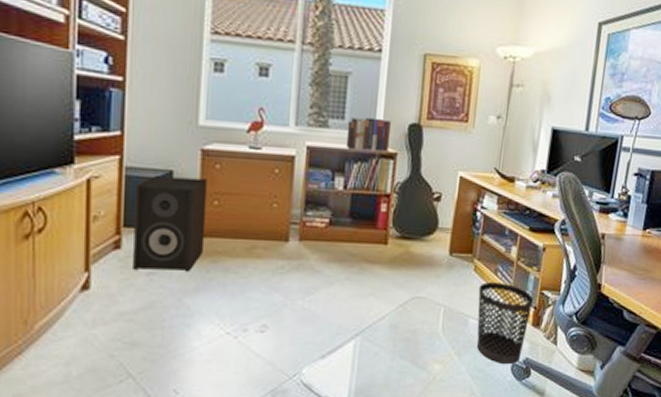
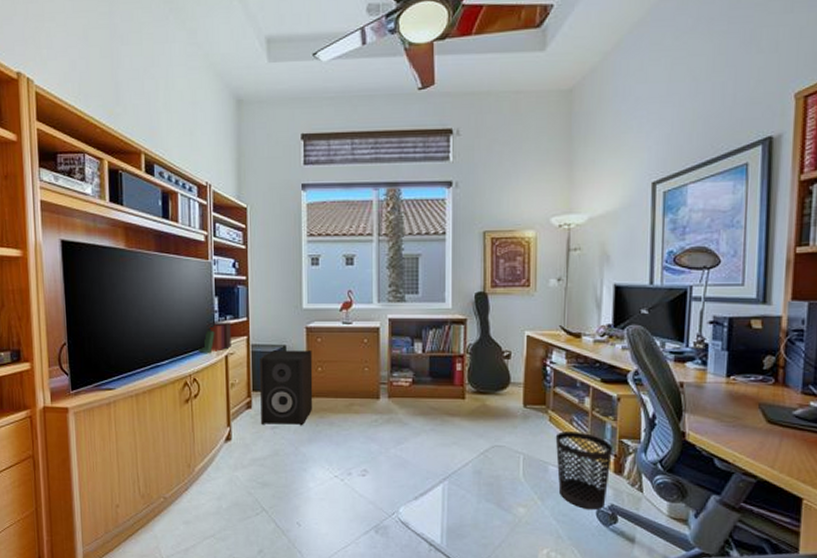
books: none [47,133,97,174] -> present [198,322,231,353]
books: present [345,117,391,152] -> none [421,290,459,319]

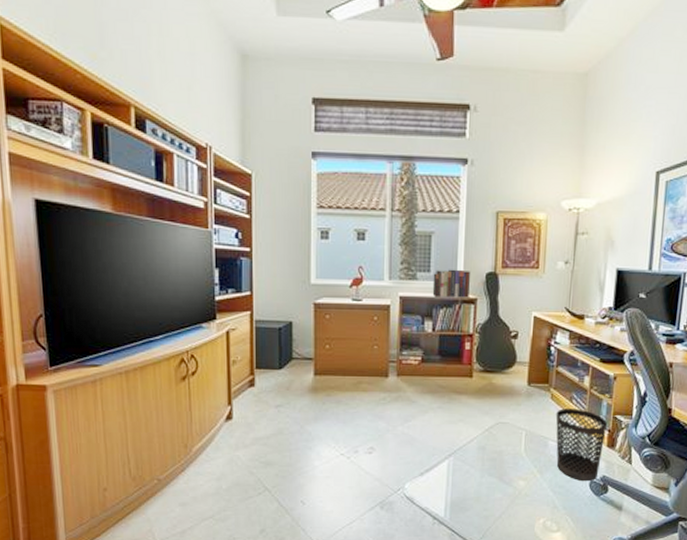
books: present [198,322,231,353] -> none [196,295,233,328]
speaker: present [260,350,313,426] -> none [264,327,320,404]
books: none [421,290,459,319] -> present [432,269,470,298]

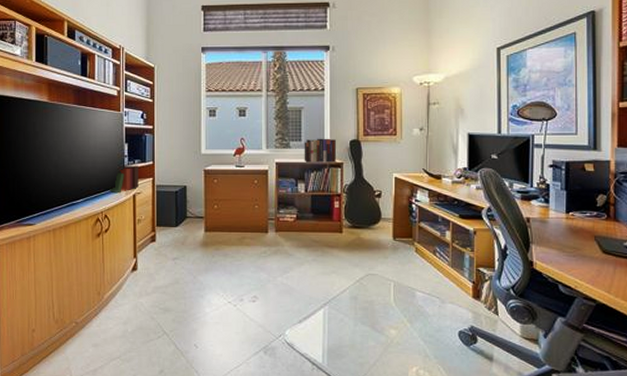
books: none [196,295,233,328] -> present [109,165,139,192]
trash bin: present [555,408,607,482] -> none [421,261,471,332]

